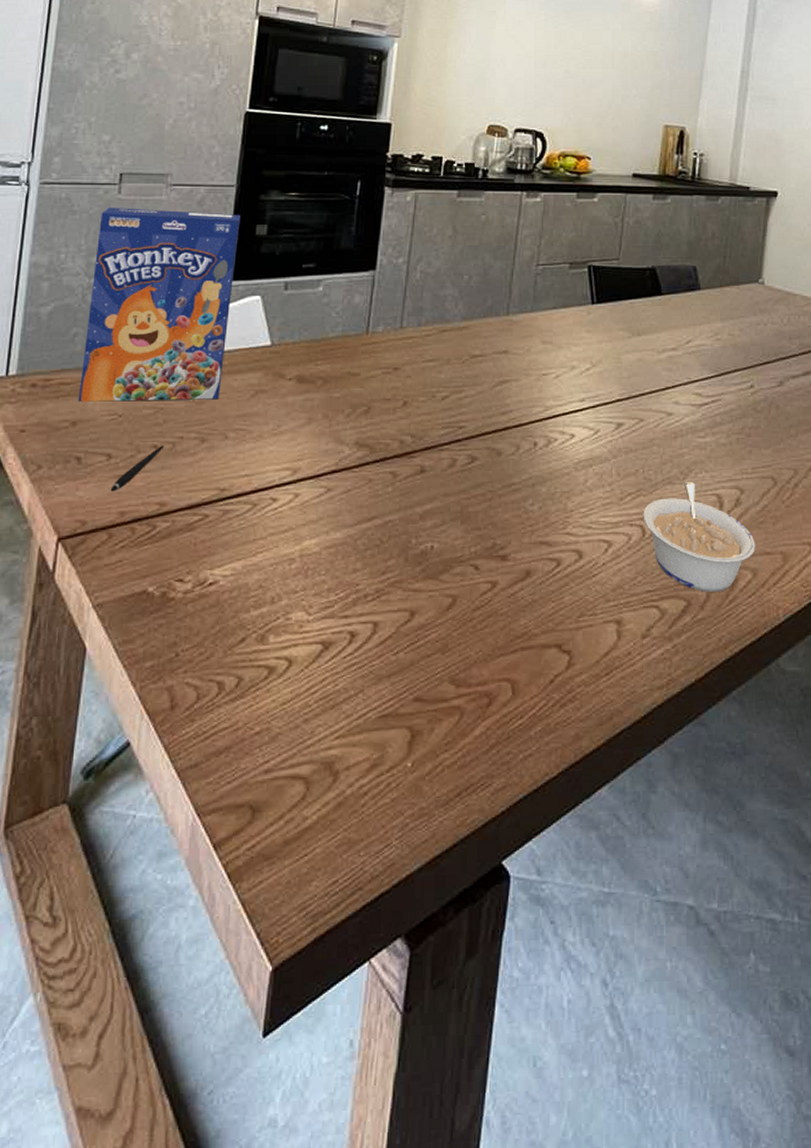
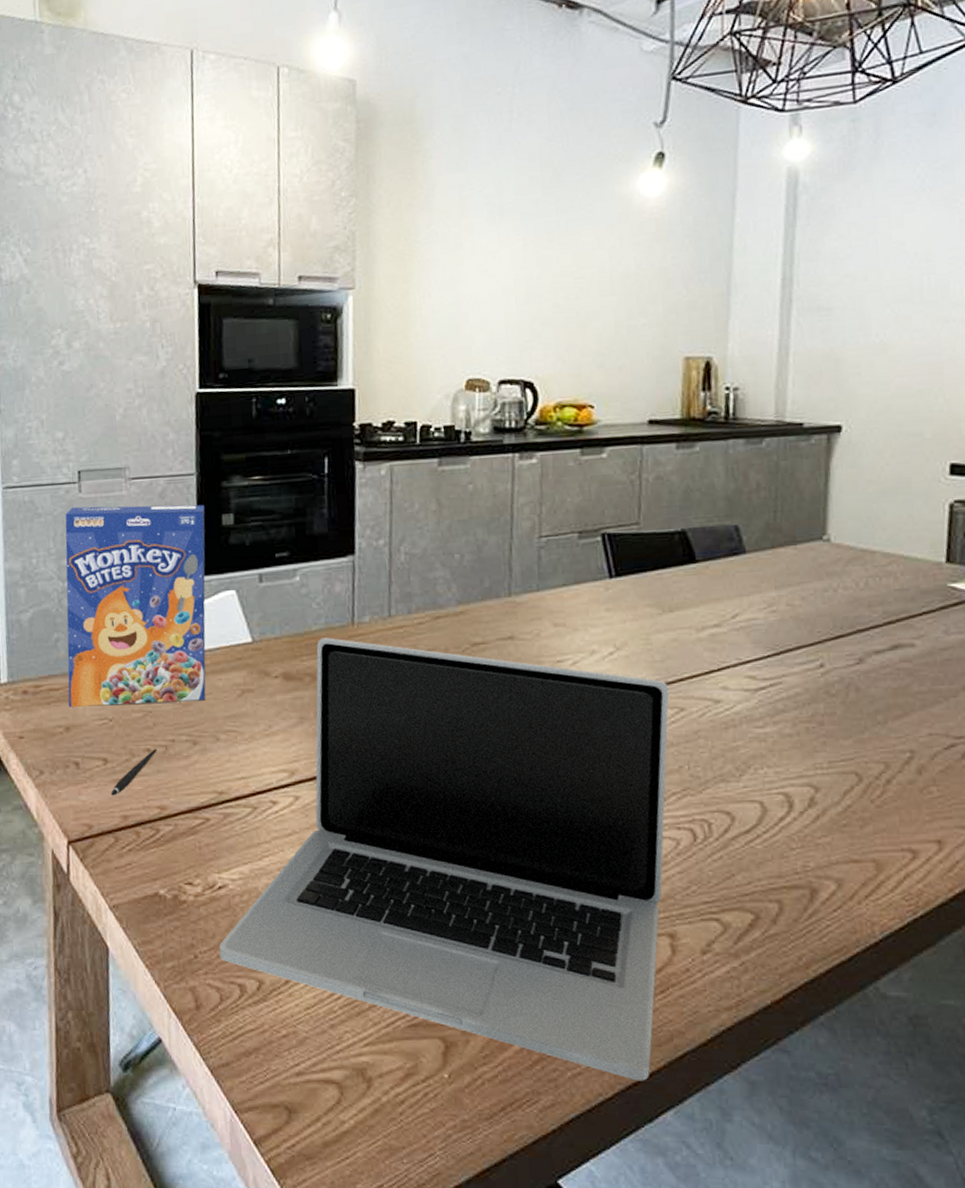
laptop: none [201,345,632,760] -> present [219,638,669,1081]
legume: present [643,482,756,592] -> none [692,779,839,904]

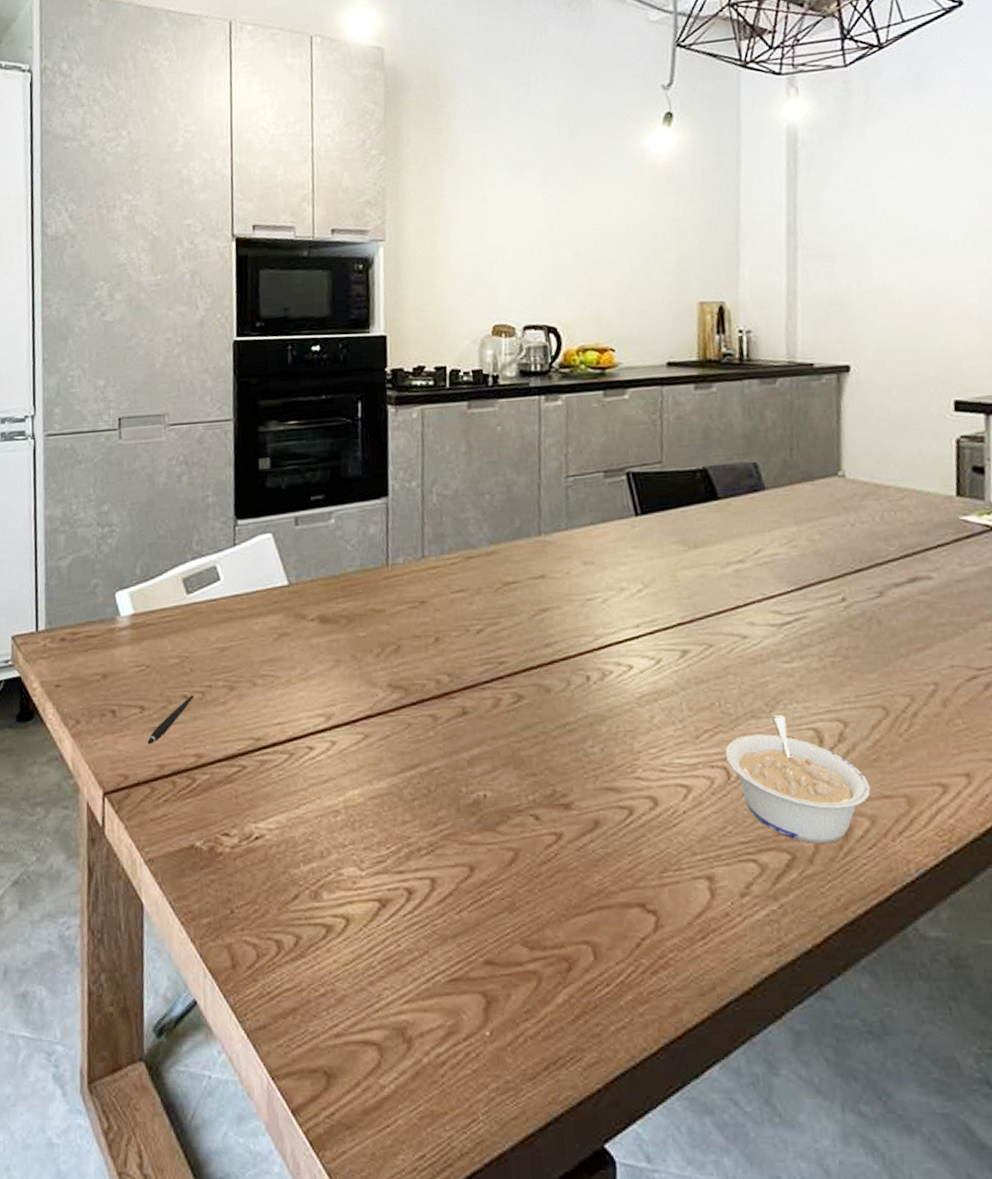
cereal box: present [65,504,206,707] -> none [105,449,243,654]
laptop: present [219,638,669,1081] -> none [255,579,699,1034]
legume: none [692,779,839,904] -> present [724,715,871,843]

